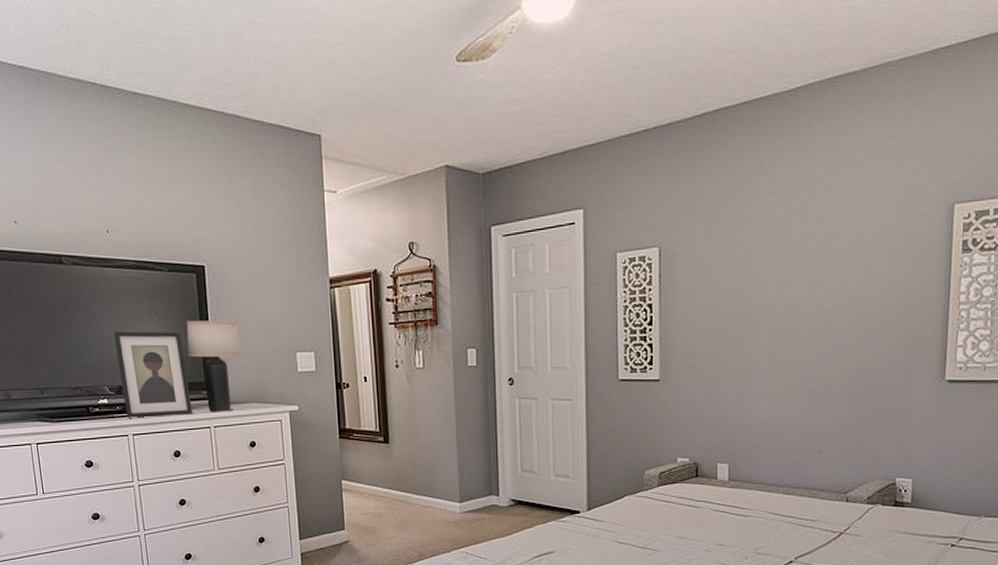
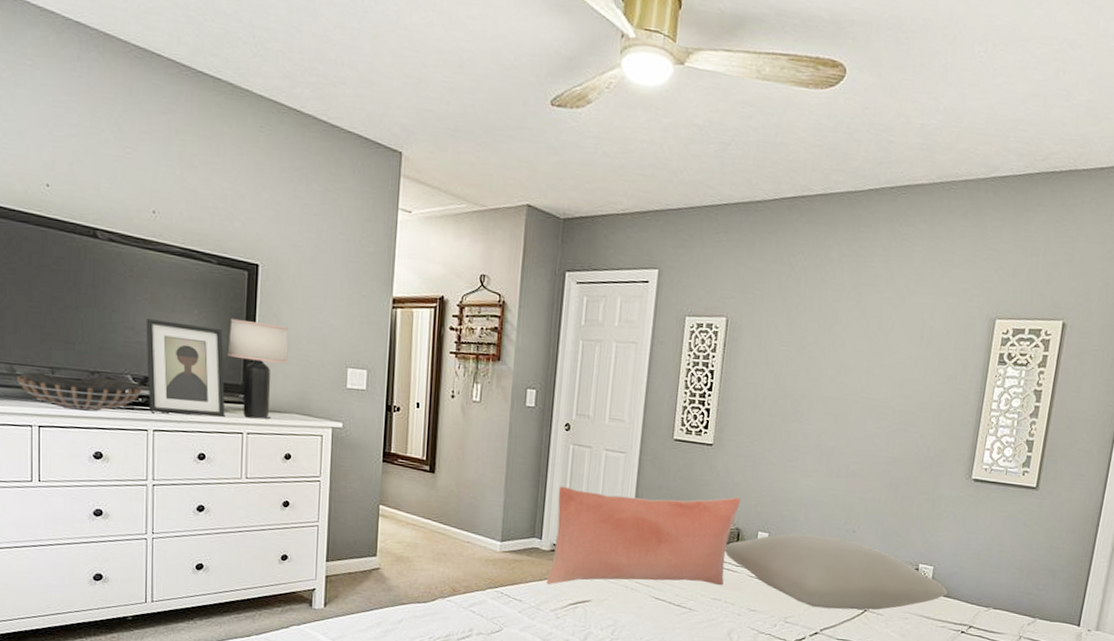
decorative bowl: none [12,391,118,425] -> present [16,372,142,411]
pillow: none [508,431,696,539] -> present [546,486,741,586]
cushion: none [684,460,931,535] -> present [724,534,947,610]

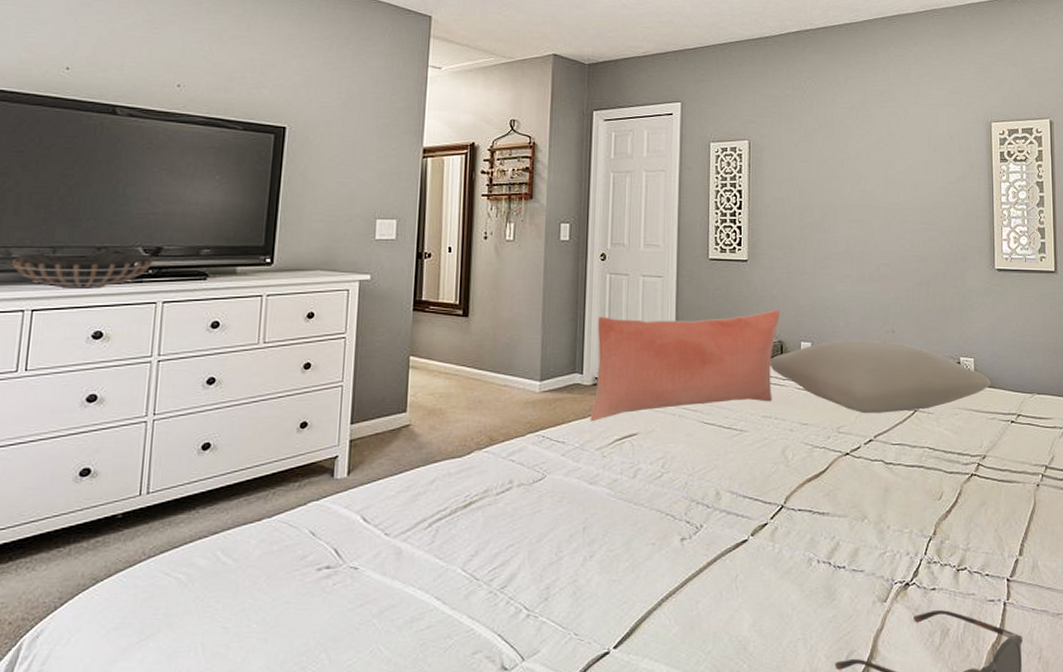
picture frame: present [146,318,225,417] -> none [159,188,245,283]
table lamp: present [227,318,289,420] -> none [249,181,315,279]

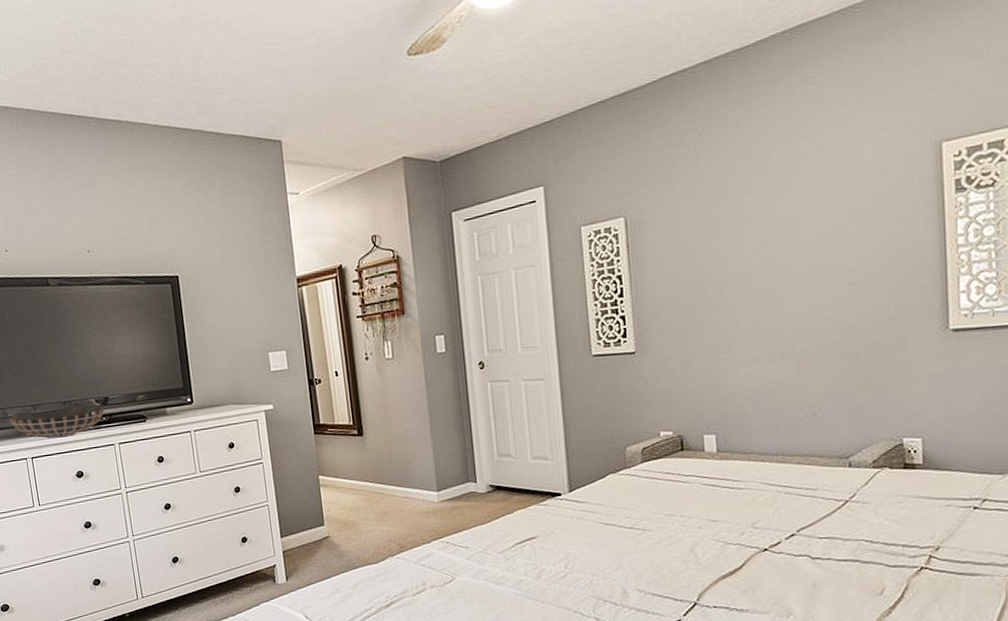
pillow: present [590,310,781,421] -> none [484,402,678,526]
cushion: present [770,340,991,414] -> none [670,425,946,507]

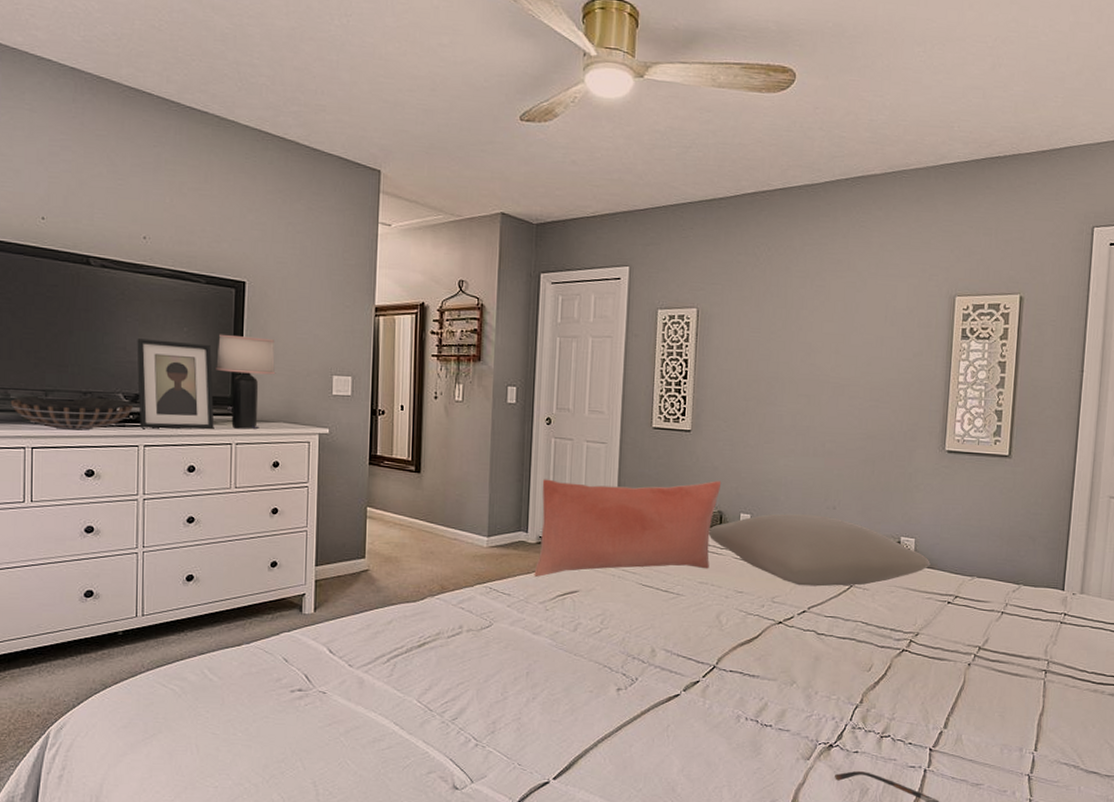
picture frame: none [97,341,174,428] -> present [137,338,215,430]
table lamp: none [163,326,218,417] -> present [216,334,276,430]
pillow: none [484,402,678,526] -> present [534,479,722,577]
cushion: none [670,425,946,507] -> present [708,513,931,587]

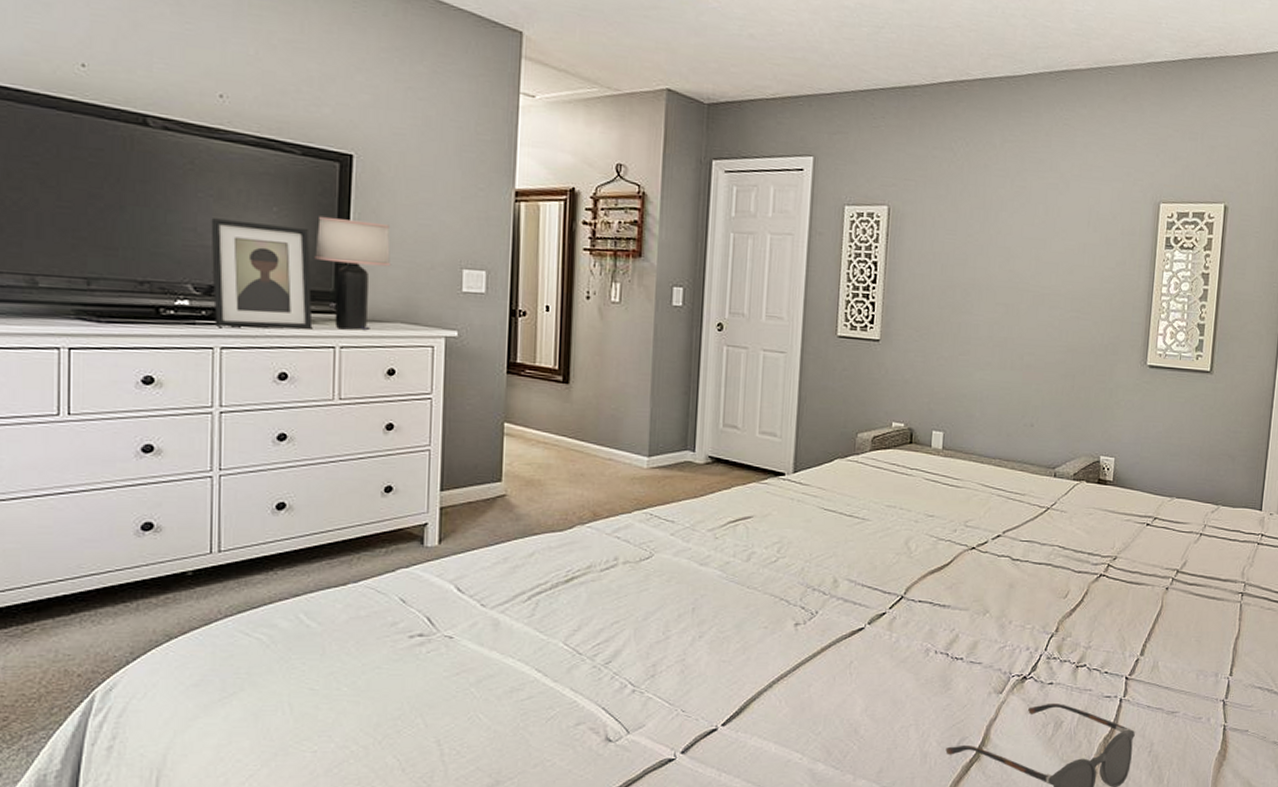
decorative bowl: present [10,395,133,430] -> none [39,283,205,328]
pillow: present [534,479,722,577] -> none [702,392,913,501]
cushion: present [708,513,931,587] -> none [897,431,1130,509]

